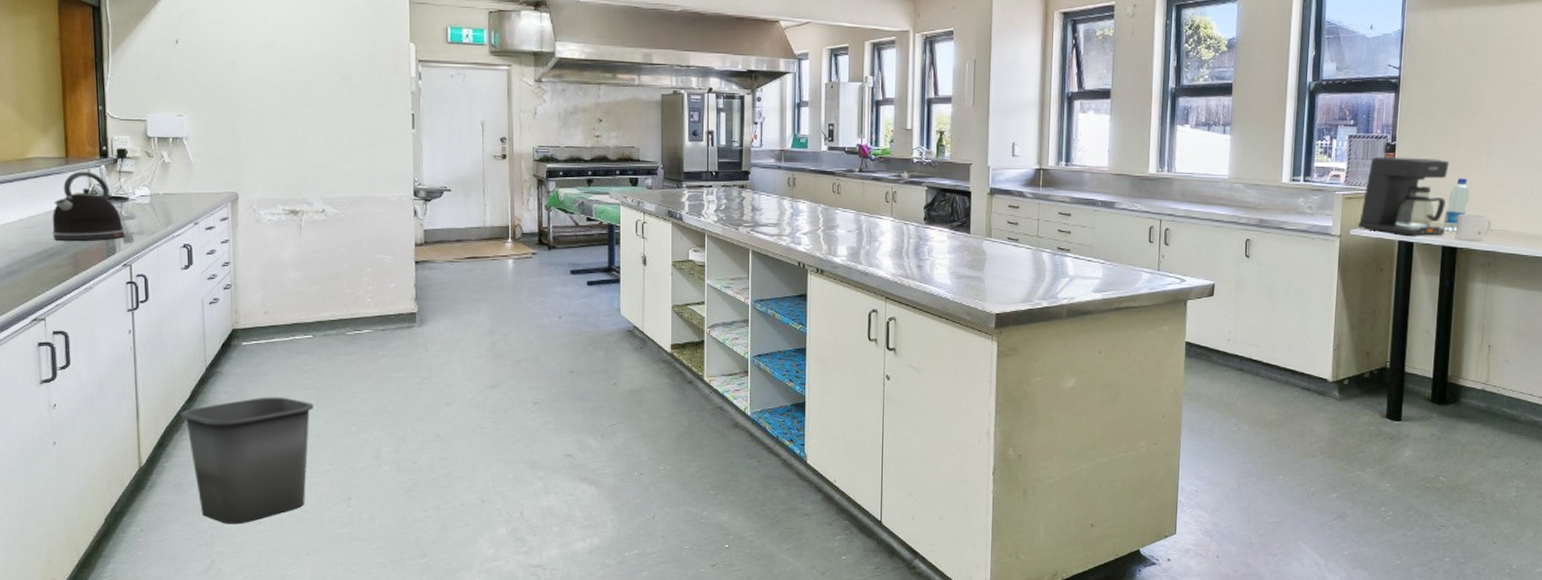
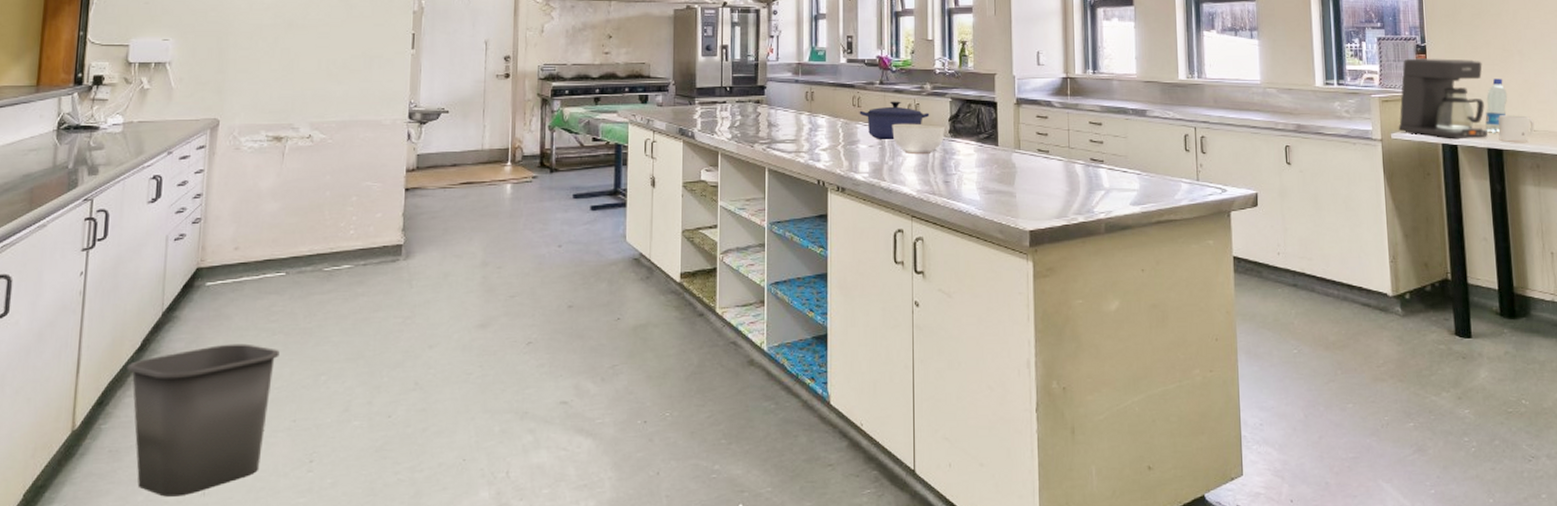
kettle: present [51,171,125,241] -> none [9,99,91,174]
cooking pot: none [838,188,906,227] -> present [859,101,930,142]
bowl: none [870,210,921,241] -> present [892,123,946,155]

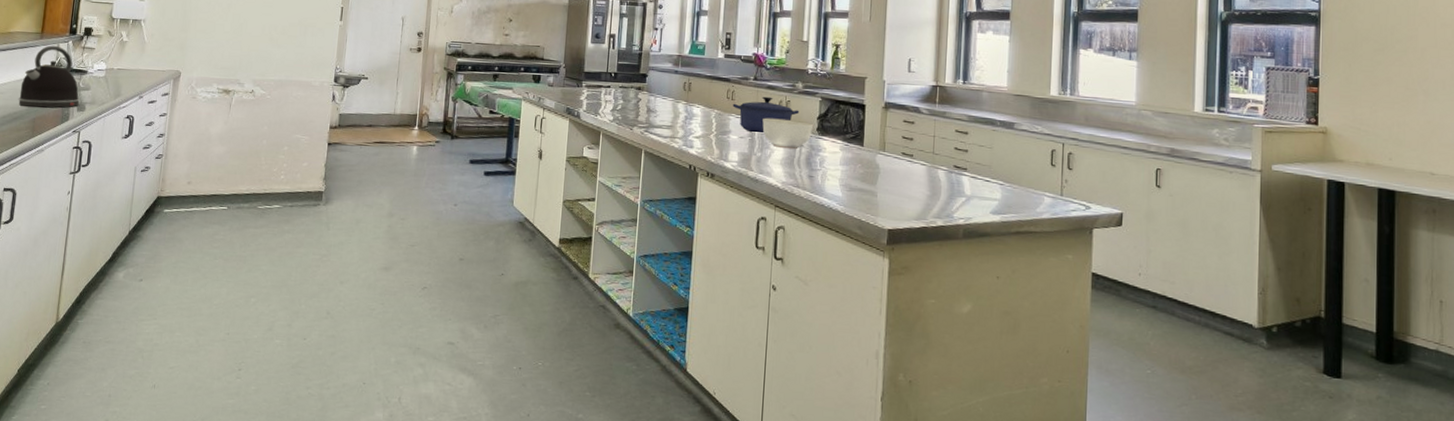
kettle: none [9,99,91,174] -> present [18,45,80,108]
waste bin: present [127,343,280,497] -> none [100,263,219,386]
coffee maker: present [1398,58,1488,138] -> none [1280,90,1381,177]
bottle: present [1485,78,1508,133] -> none [1378,117,1407,173]
mug: present [1498,115,1535,143] -> none [1392,155,1434,186]

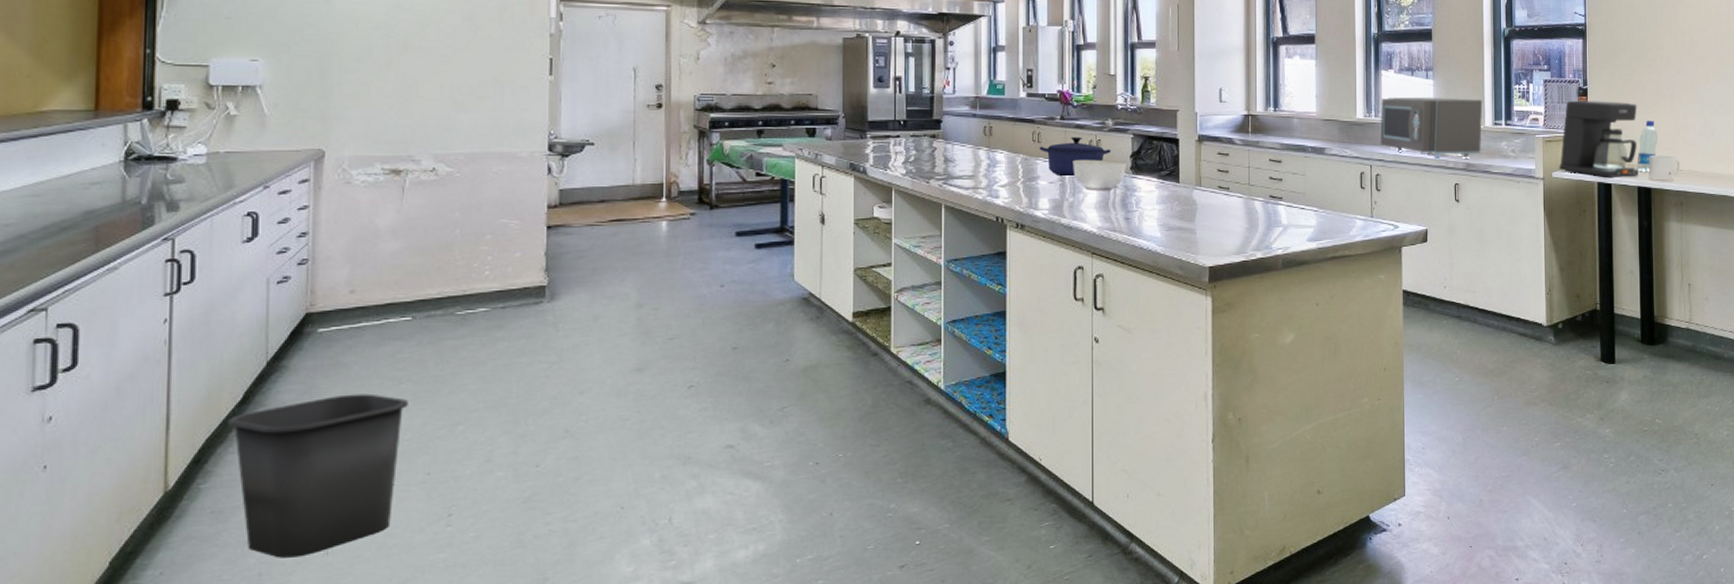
kettle: present [18,45,80,108] -> none [66,126,169,211]
waste bin: none [100,263,219,386] -> present [227,393,408,558]
microwave: none [1074,76,1193,144] -> present [1380,97,1483,158]
coffee maker: none [1280,90,1381,177] -> present [1559,100,1638,177]
bottle: none [1378,117,1407,173] -> present [1637,121,1658,172]
mug: none [1392,155,1434,186] -> present [1648,155,1680,182]

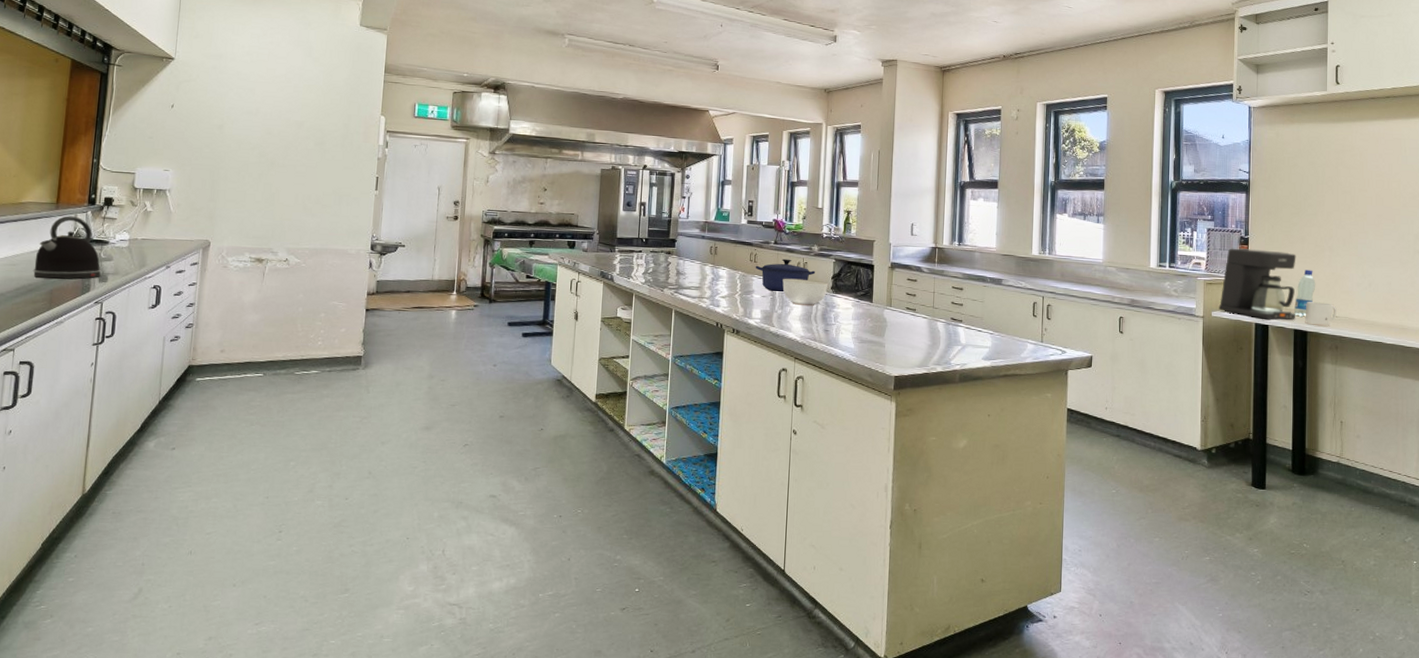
kettle: none [66,126,169,211] -> present [32,215,101,279]
waste bin: present [227,393,408,558] -> none [129,430,256,554]
microwave: present [1380,97,1483,158] -> none [1052,238,1149,295]

